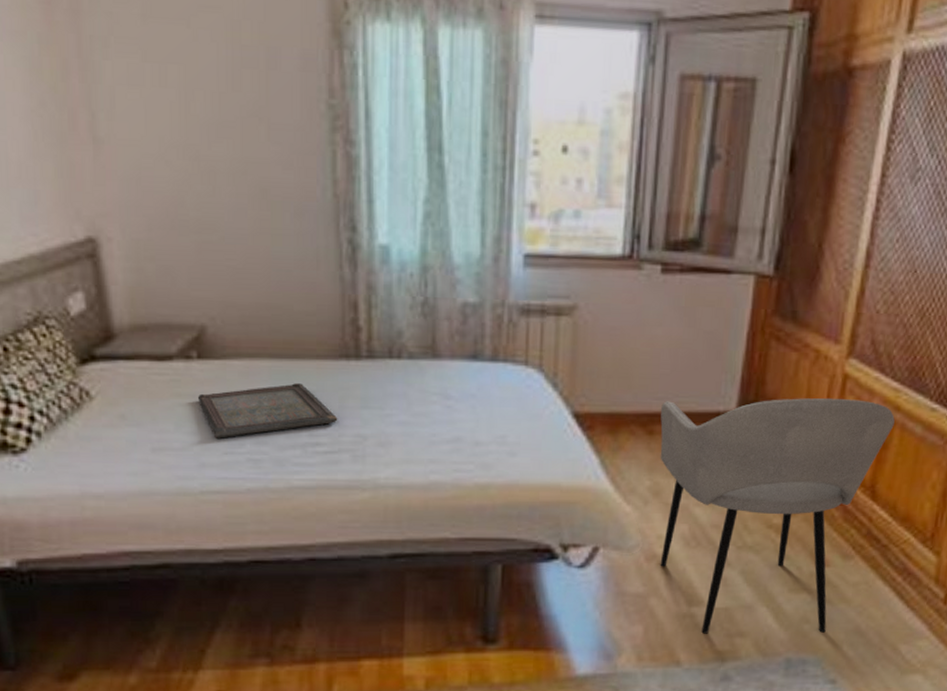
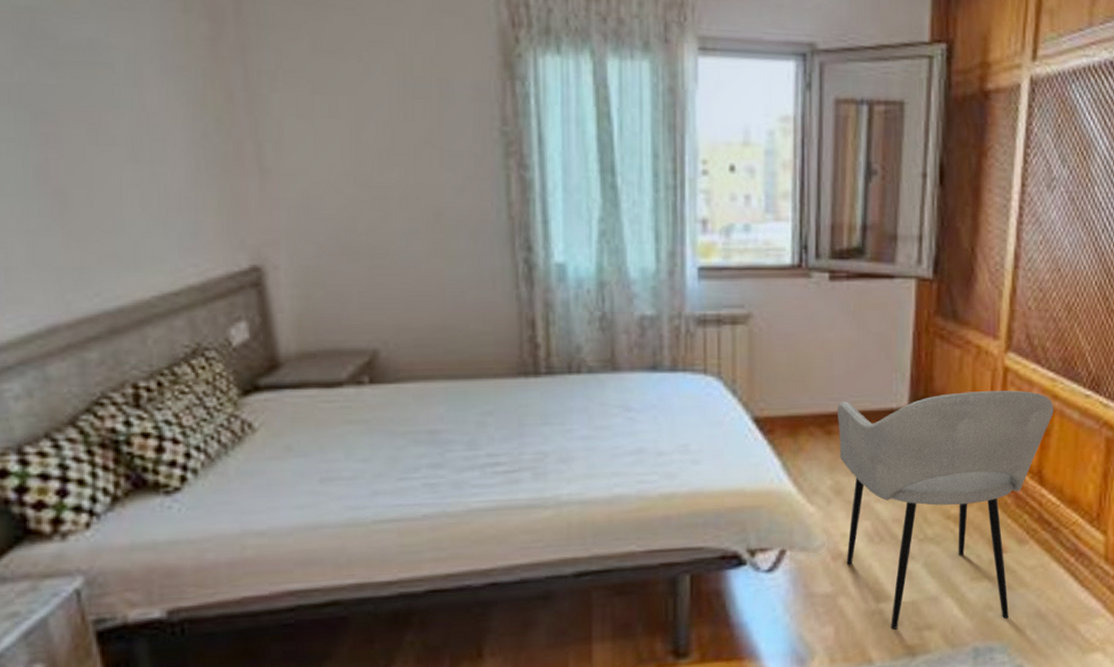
serving tray: present [198,383,338,439] -> none [370,403,518,464]

